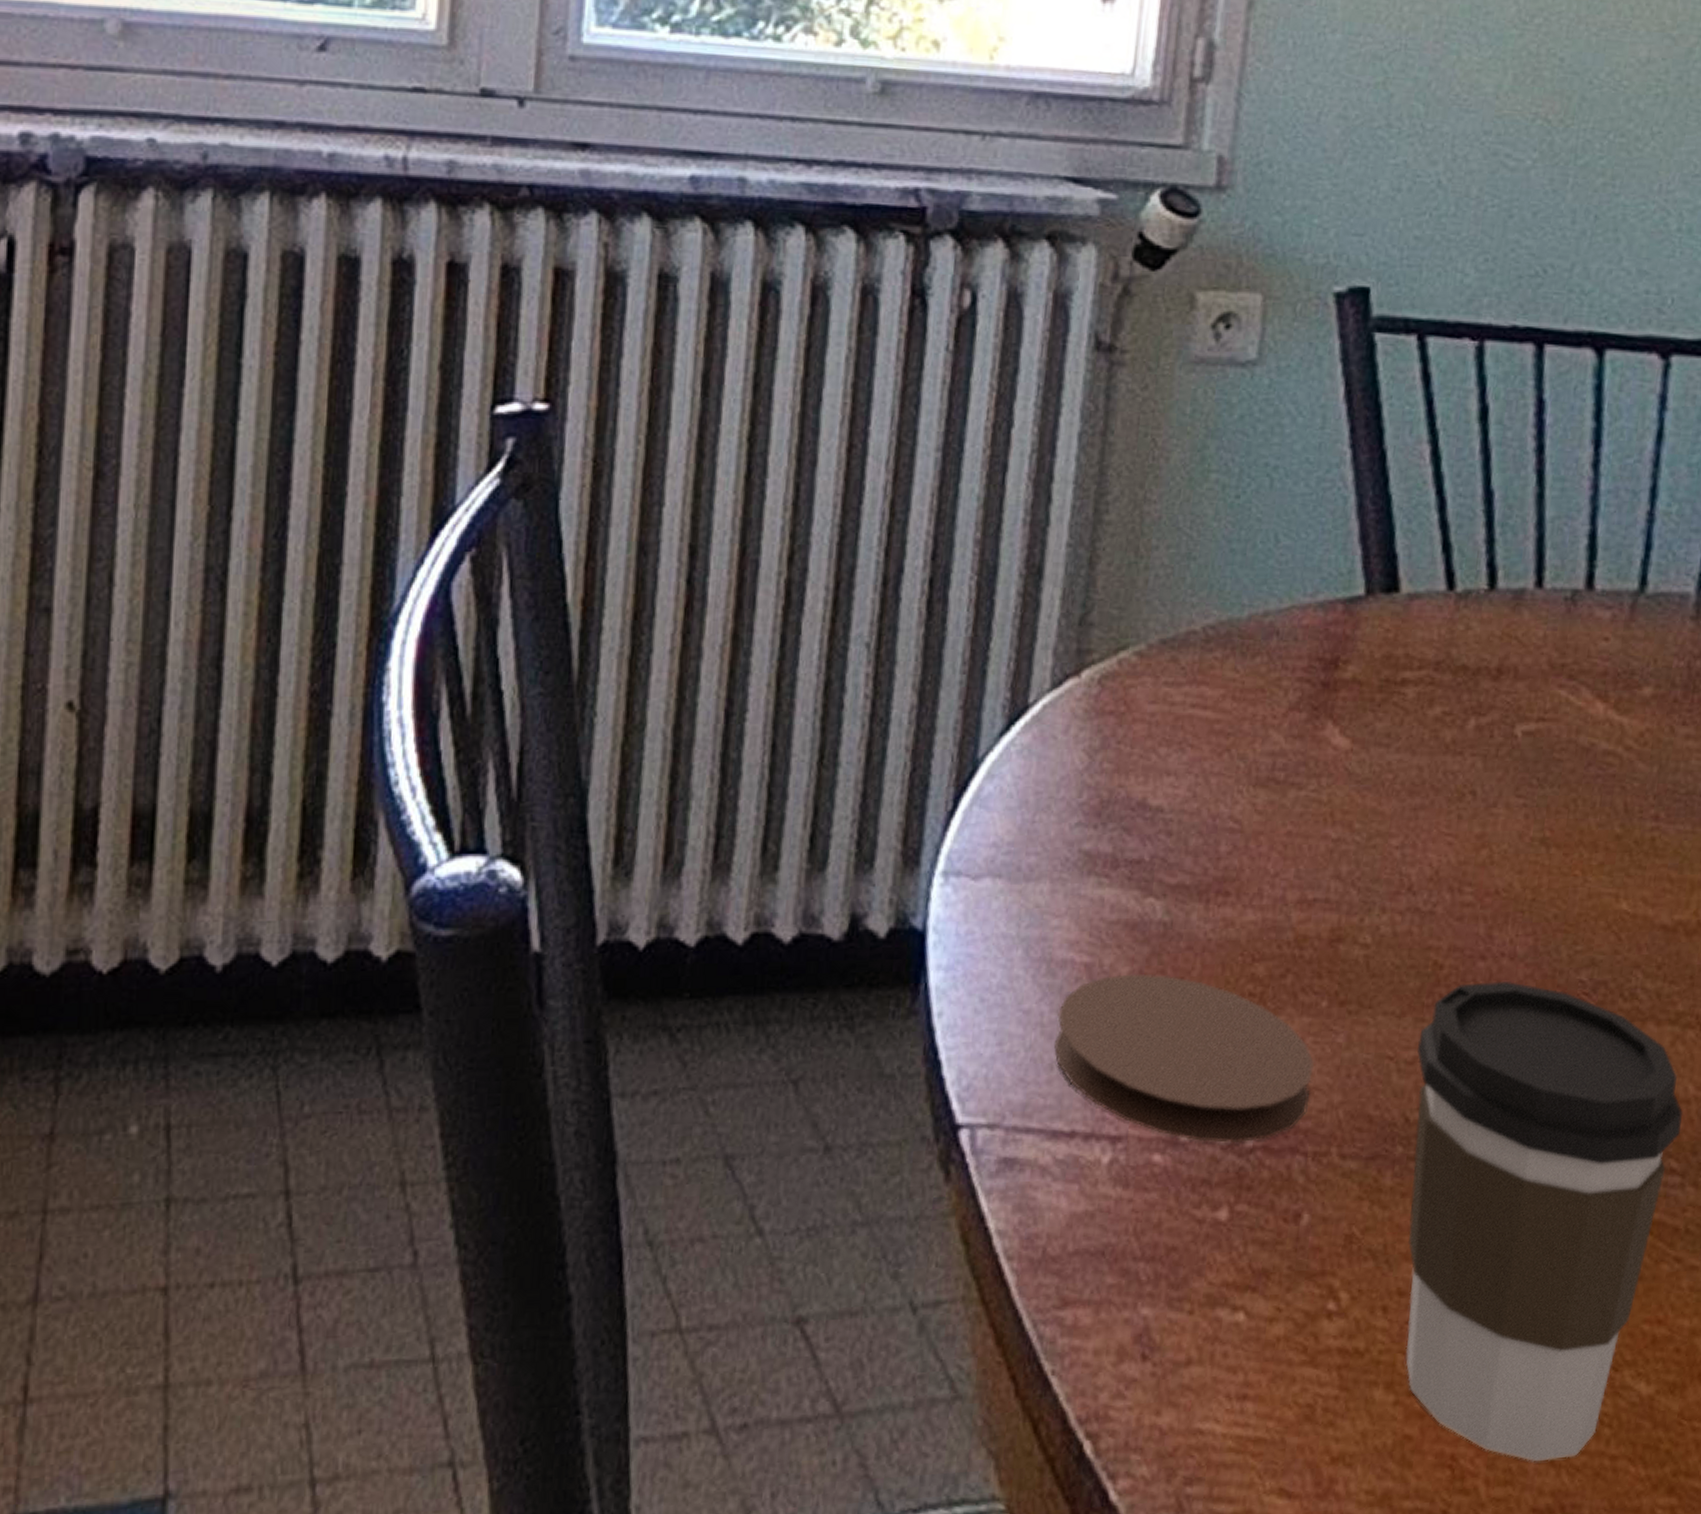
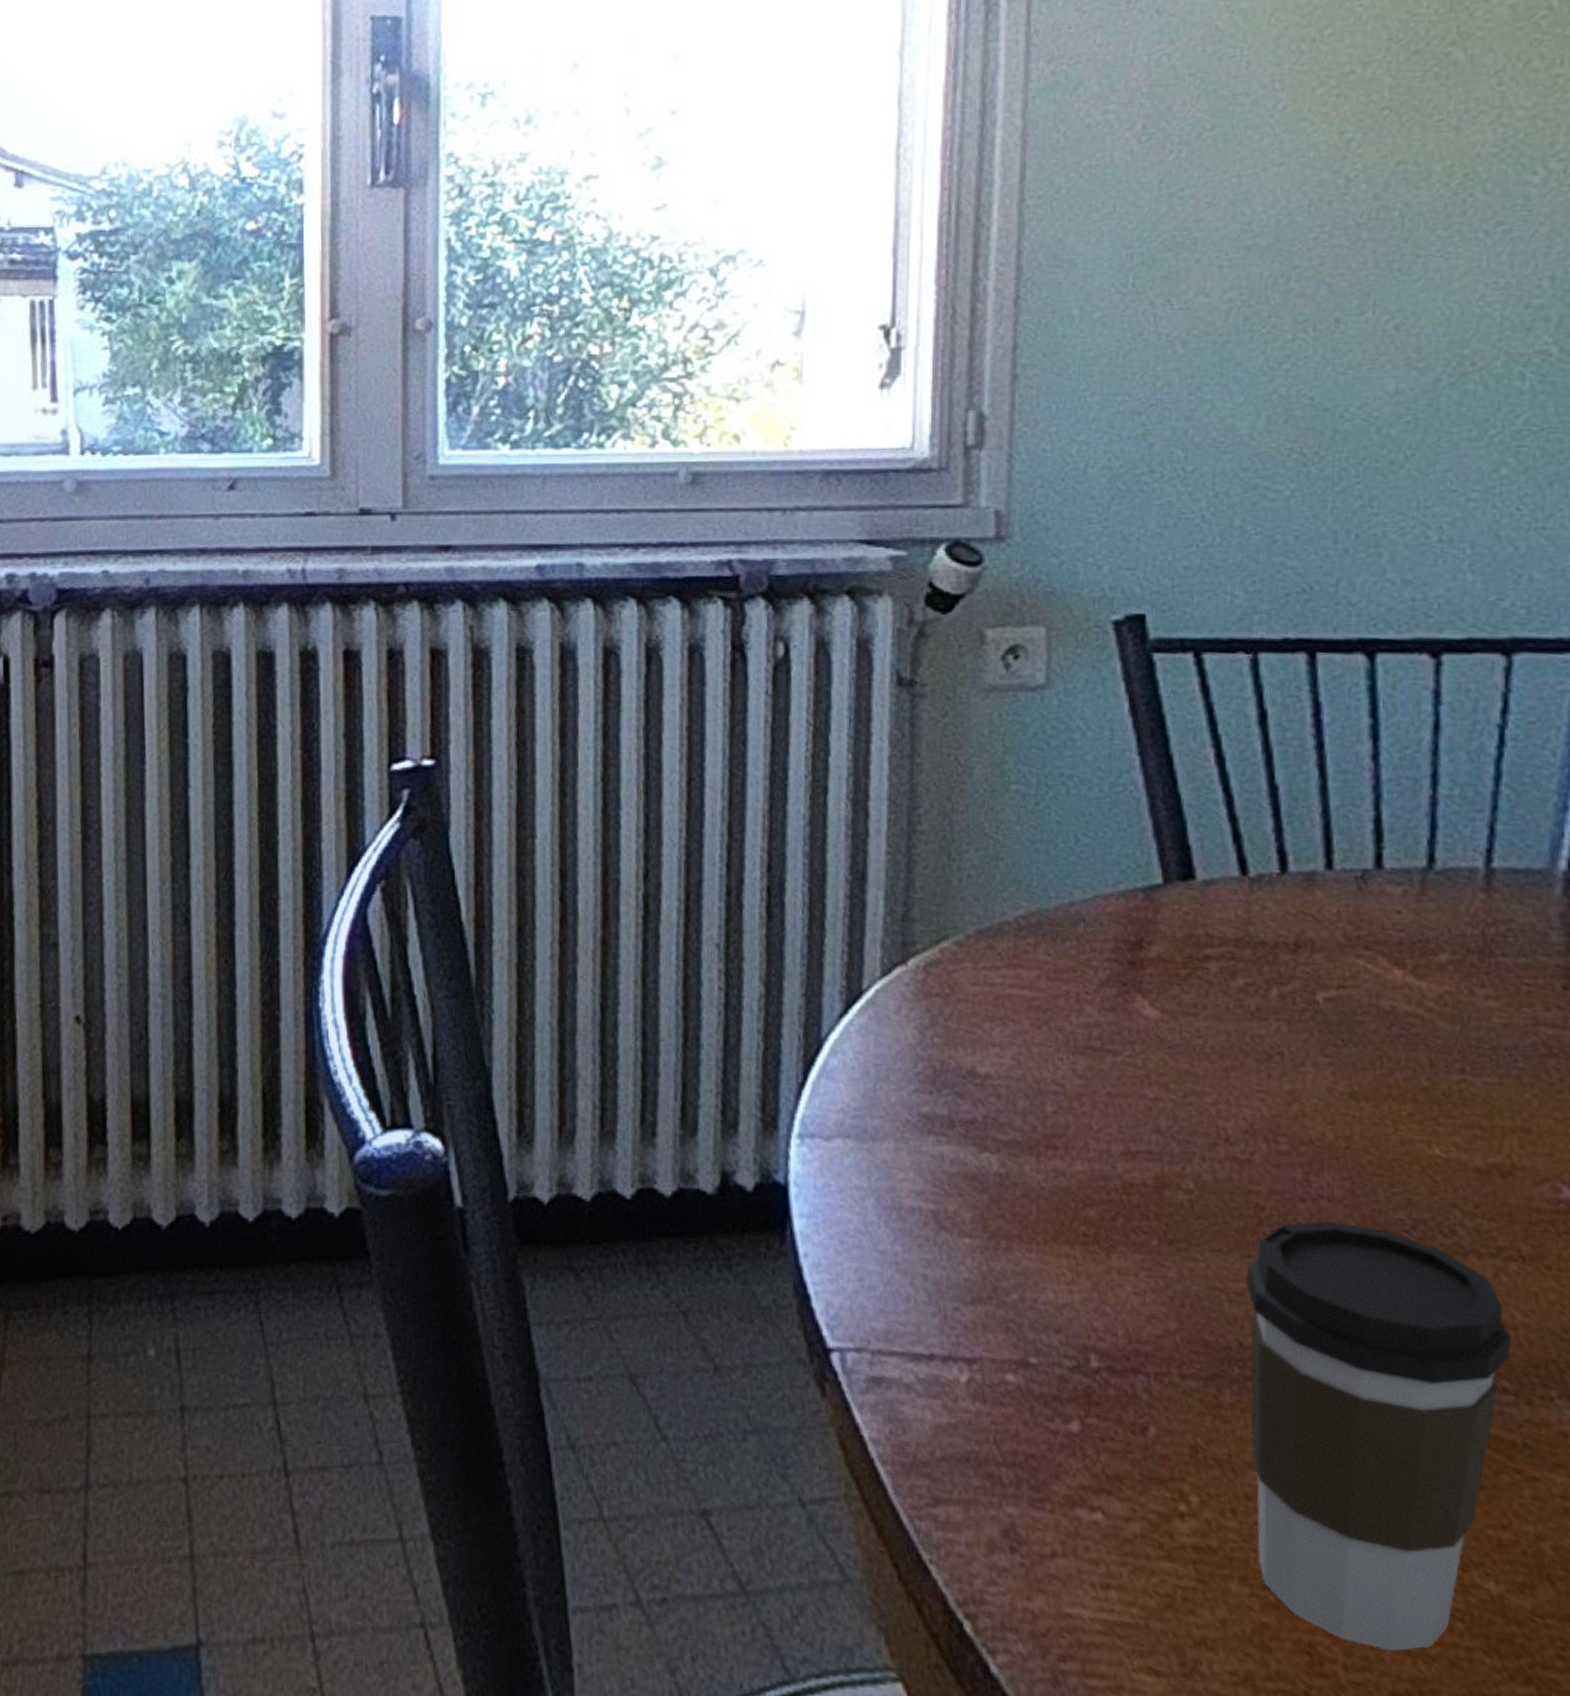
coaster: present [1054,973,1315,1144] -> none [910,1218,1150,1365]

